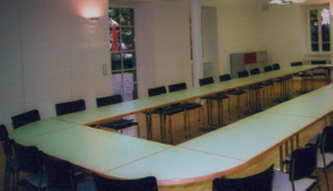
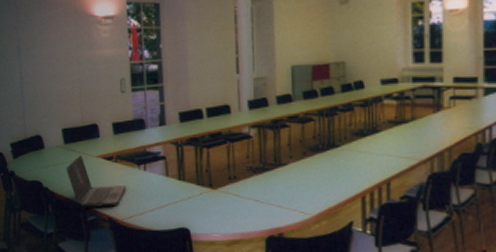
laptop computer: none [58,123,106,166] -> present [66,154,126,208]

